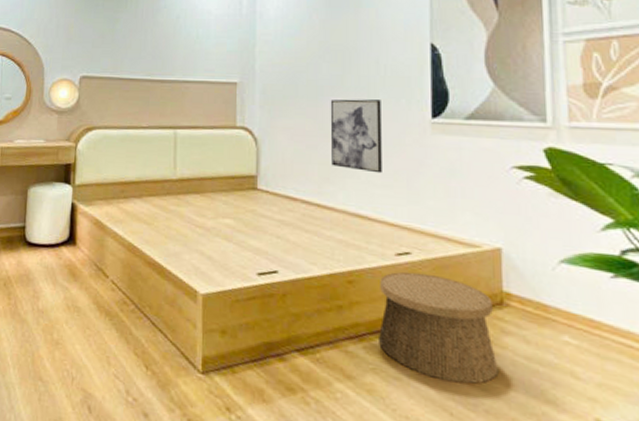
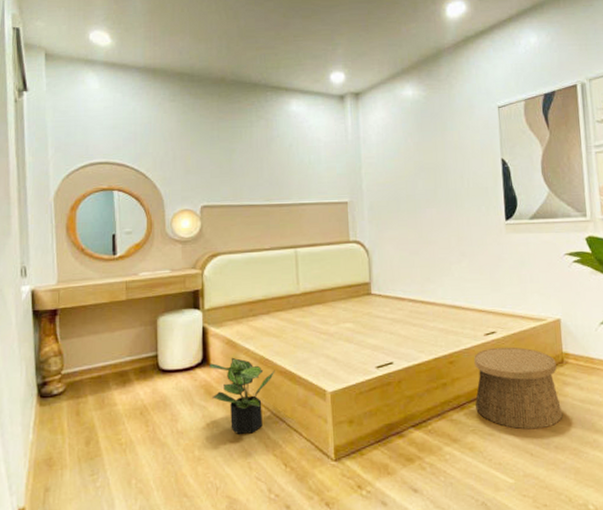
potted plant: none [75,239,143,326] -> present [209,357,275,434]
wall art: present [330,99,382,174] -> none [426,208,471,270]

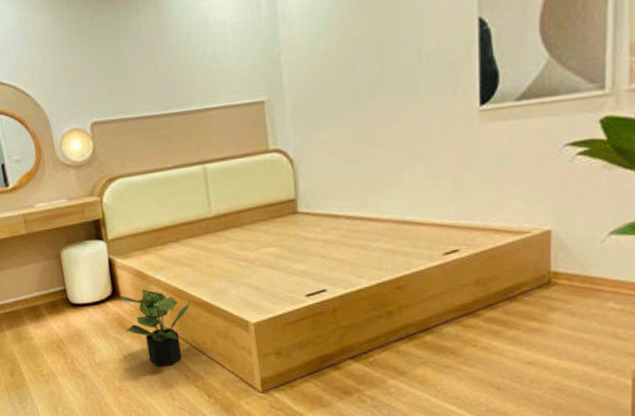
basket: present [474,347,563,430] -> none [428,267,544,362]

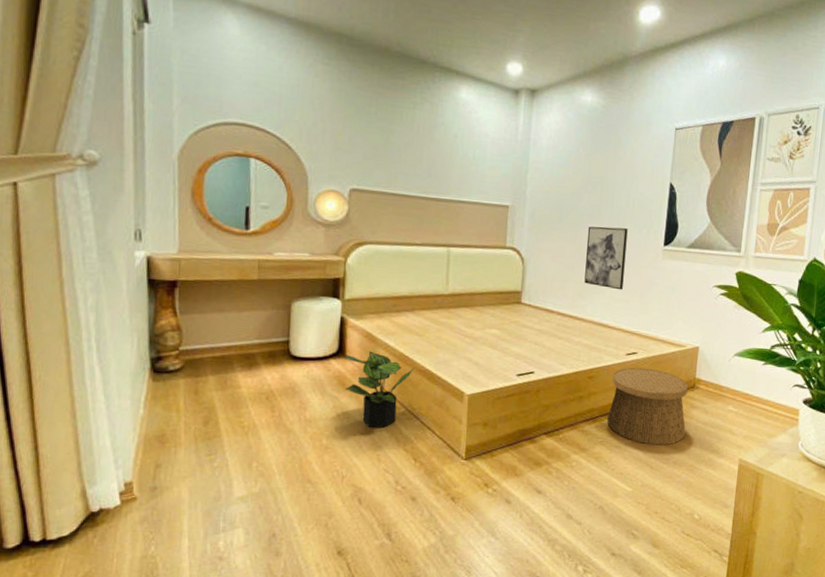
wall art: none [368,94,428,176] -> present [584,226,628,290]
basket: none [428,267,544,362] -> present [607,367,688,446]

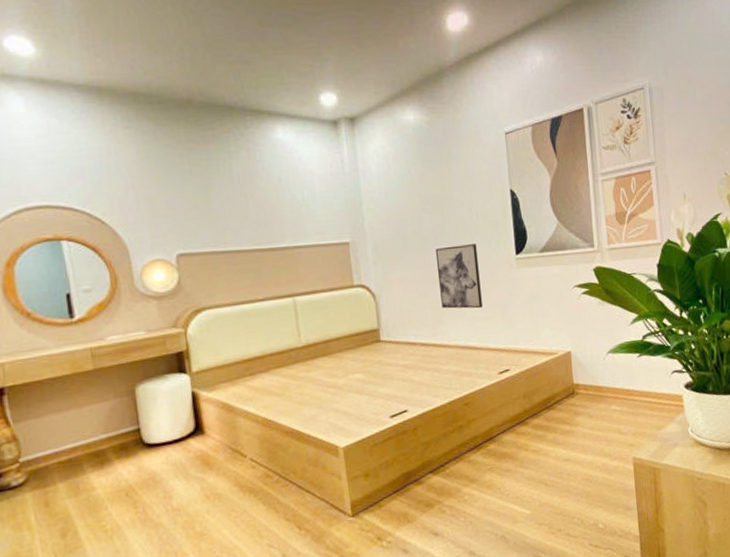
potted plant: present [345,351,414,428] -> none [203,422,281,503]
basket: present [607,367,688,446] -> none [489,383,575,462]

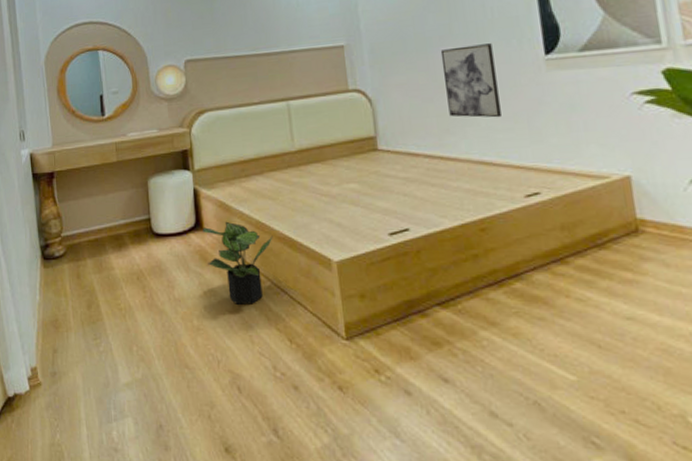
potted plant: none [203,422,281,503] -> present [203,221,273,304]

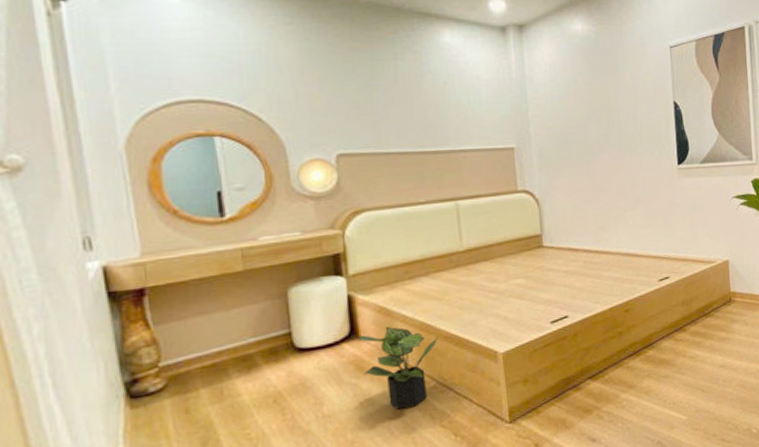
wall art: present [440,43,502,118] -> none [599,153,644,217]

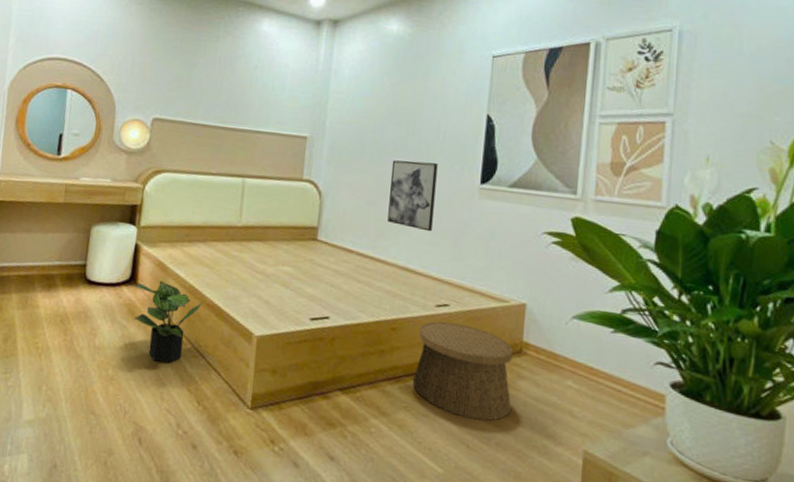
wall art: none [599,153,644,217] -> present [387,160,438,232]
basket: none [649,290,731,368] -> present [413,321,513,421]

